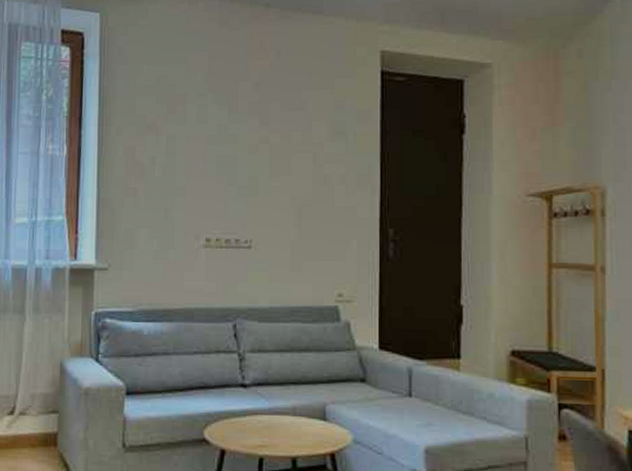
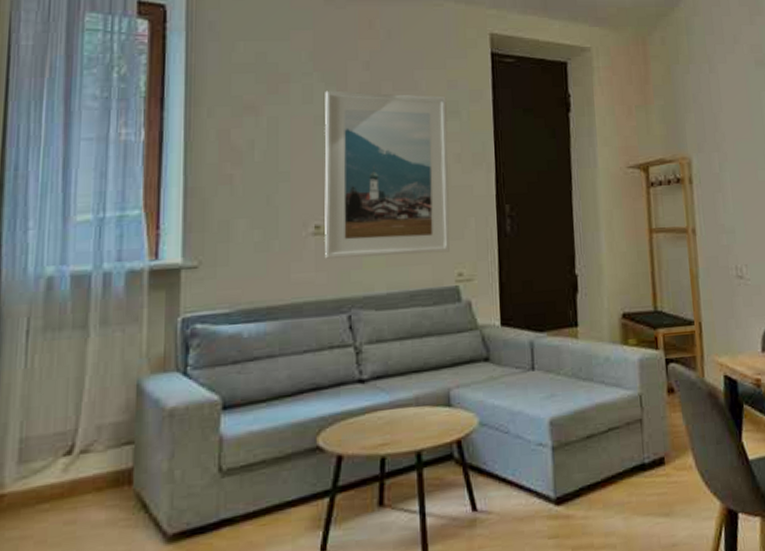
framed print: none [214,111,333,272] -> present [324,90,450,259]

